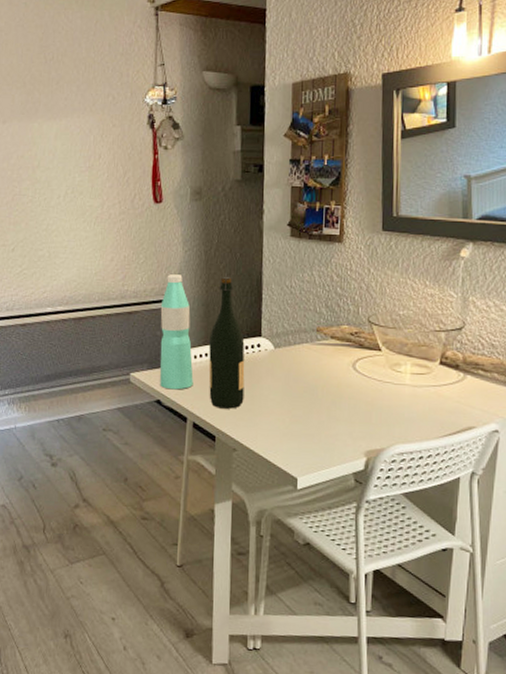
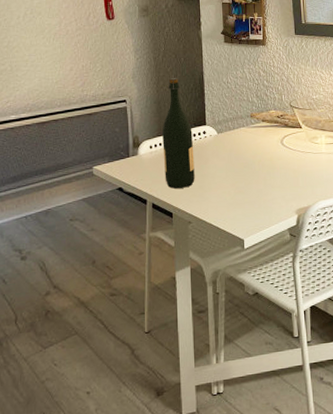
water bottle: present [160,274,194,390] -> none [117,79,150,178]

